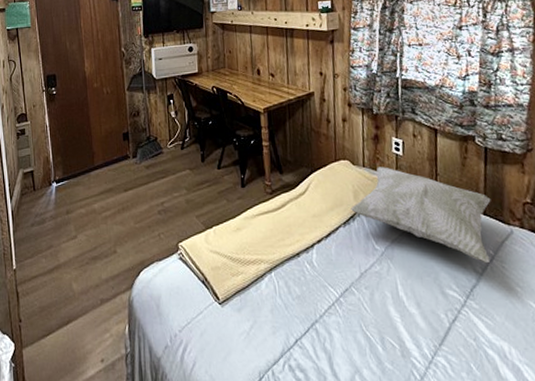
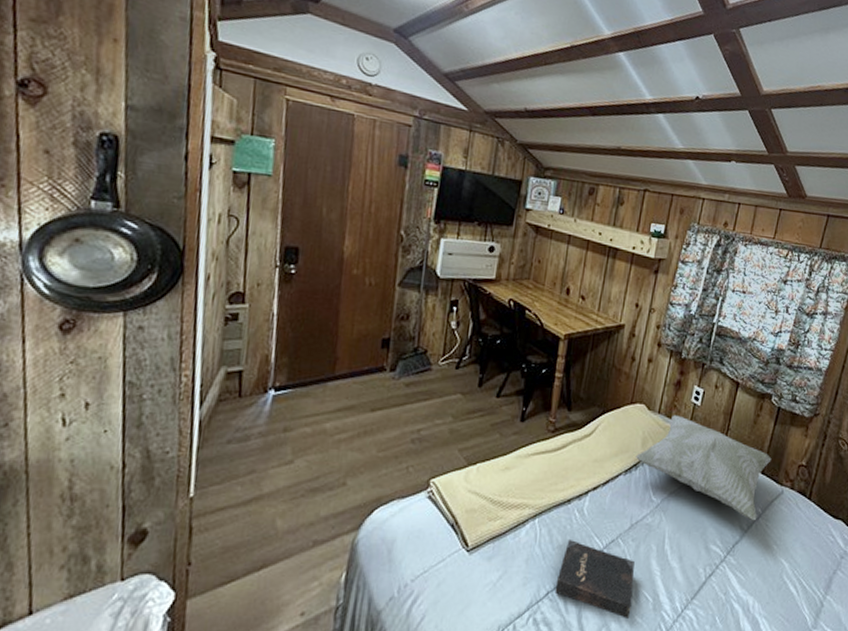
hardback book: none [302,289,380,365] -> present [555,538,635,618]

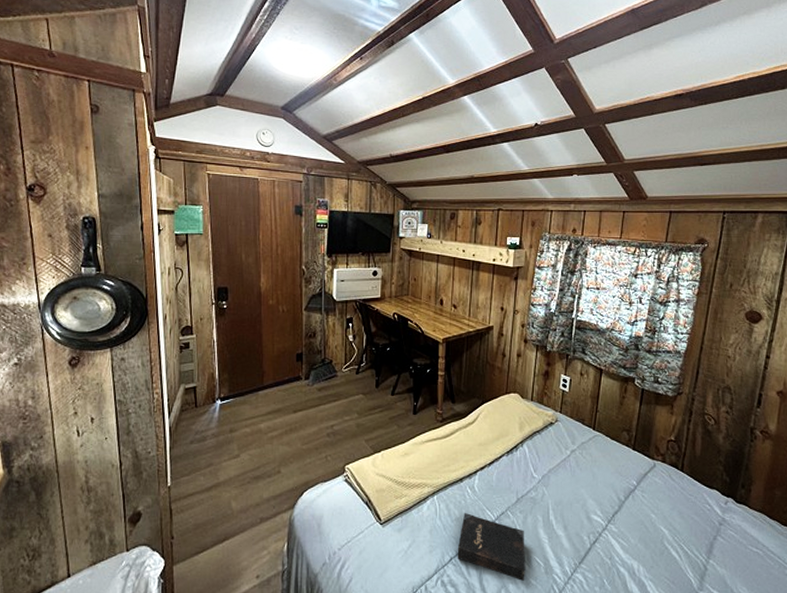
decorative pillow: present [636,415,772,521] -> none [515,401,641,493]

